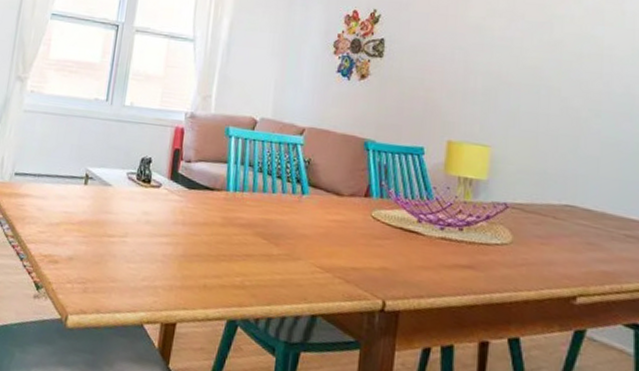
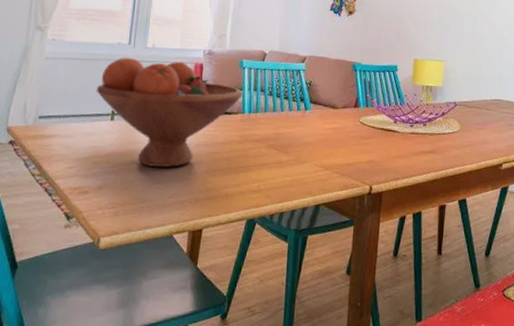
fruit bowl: none [71,114,228,246] -> present [96,57,243,168]

